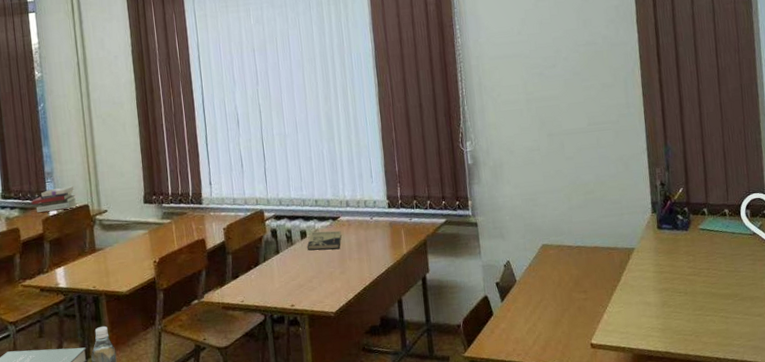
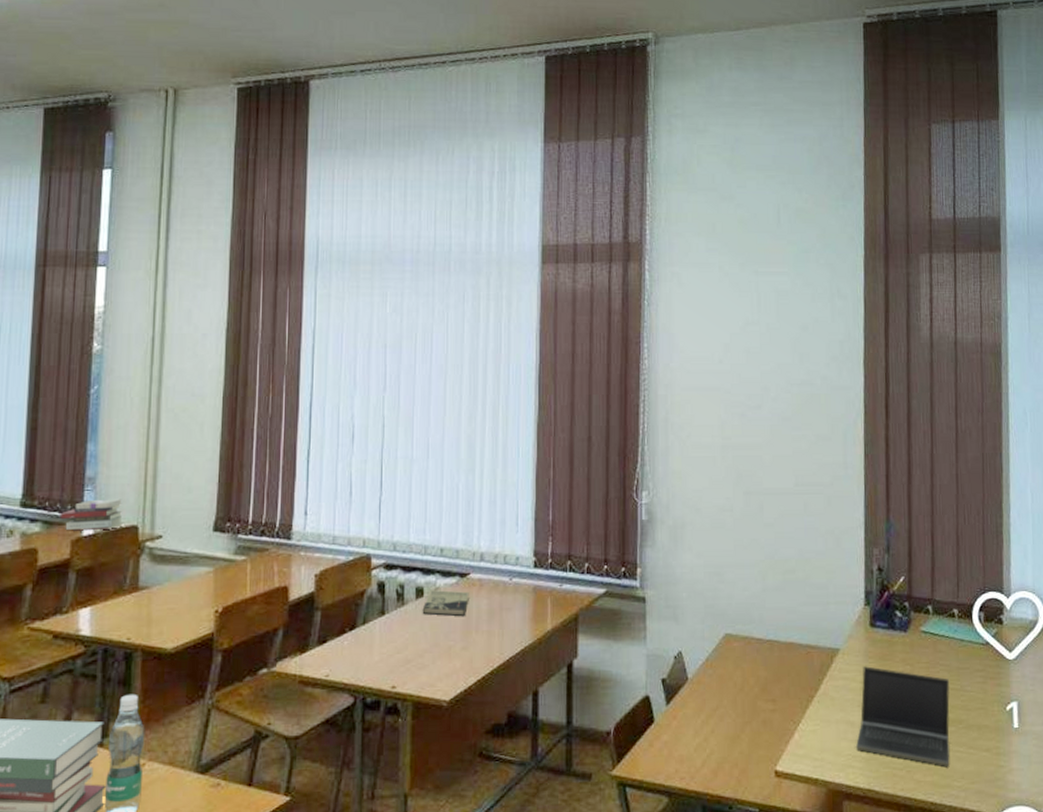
laptop computer: none [653,259,730,331] -> present [855,666,950,768]

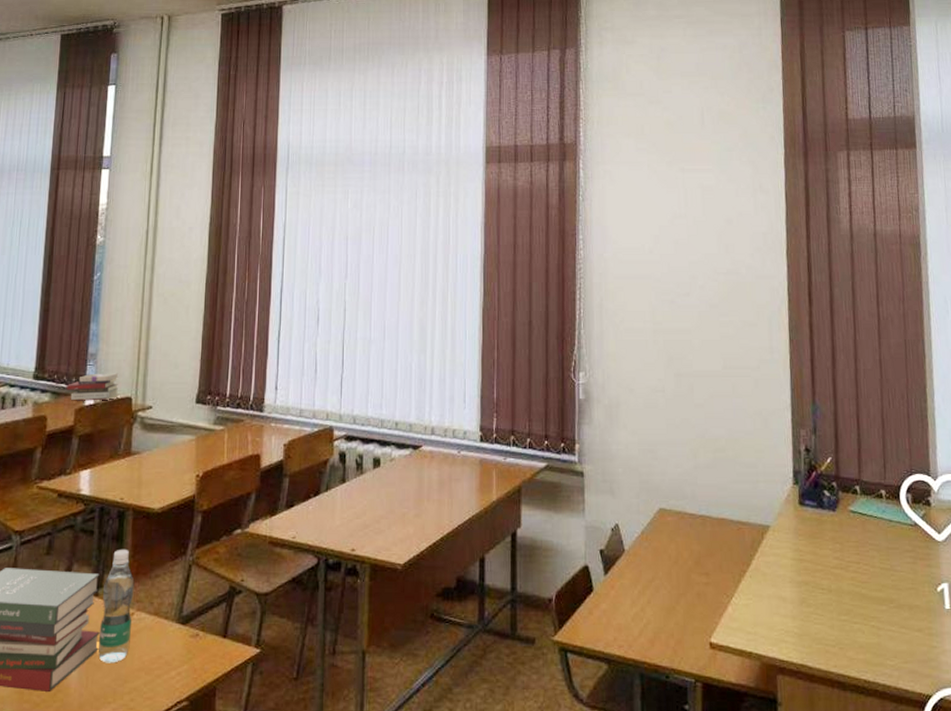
book: present [422,590,469,616] -> none [379,461,421,485]
laptop computer: present [855,666,950,768] -> none [787,543,882,646]

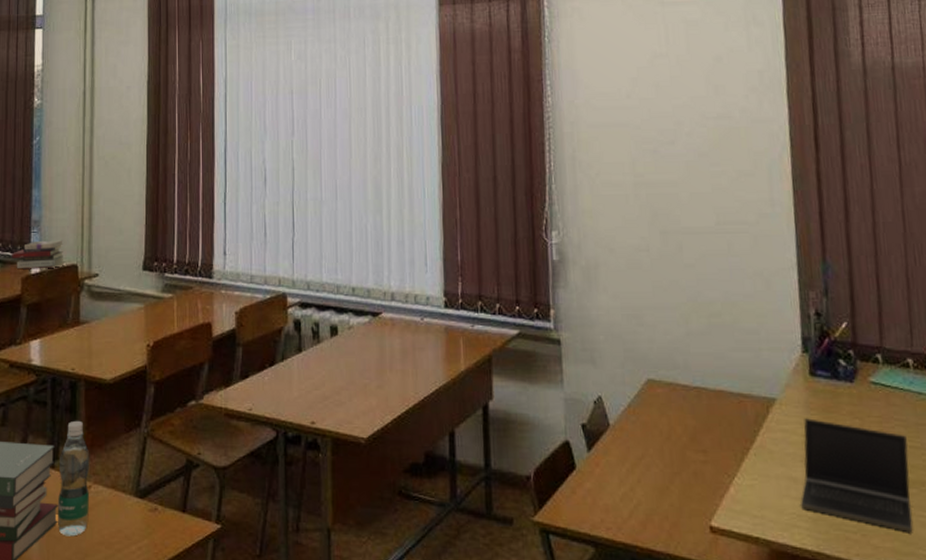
laptop computer: none [787,543,882,646] -> present [800,418,913,533]

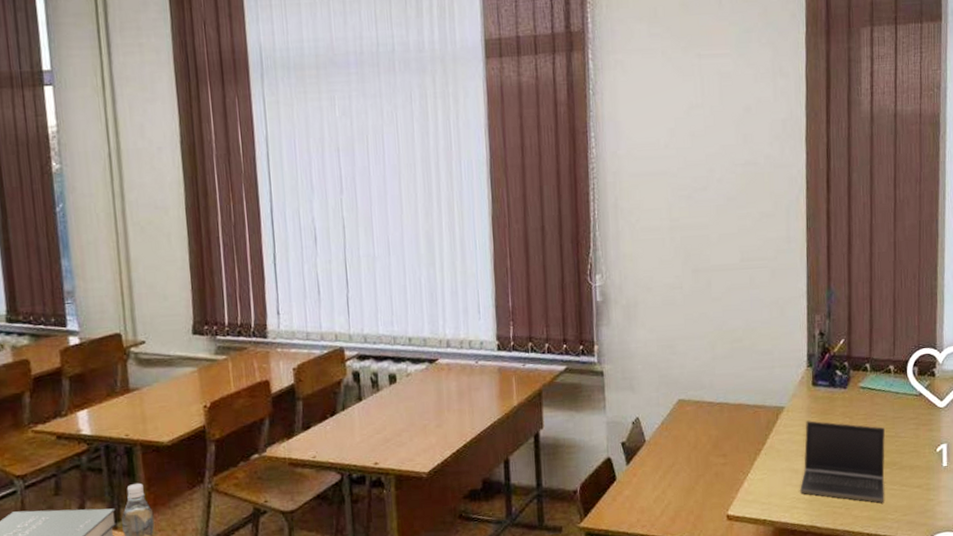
books: present [12,240,64,269] -> none [45,309,106,342]

